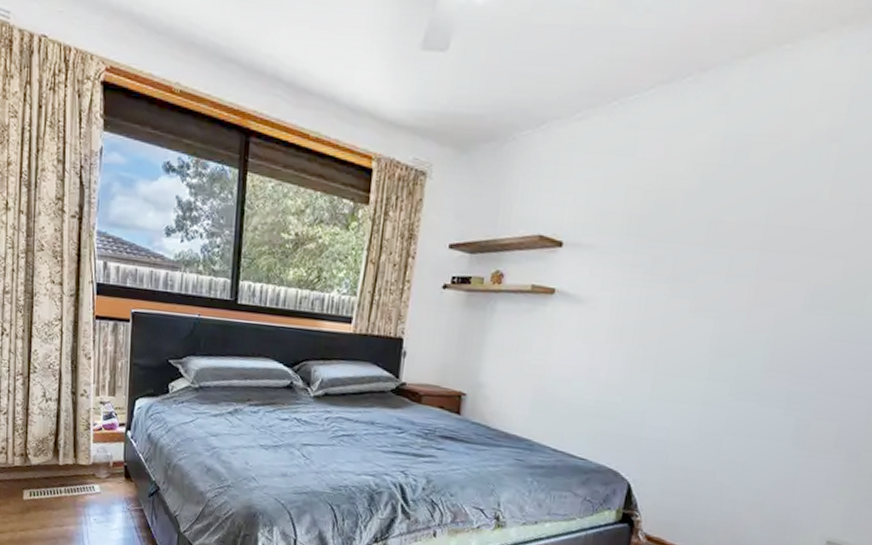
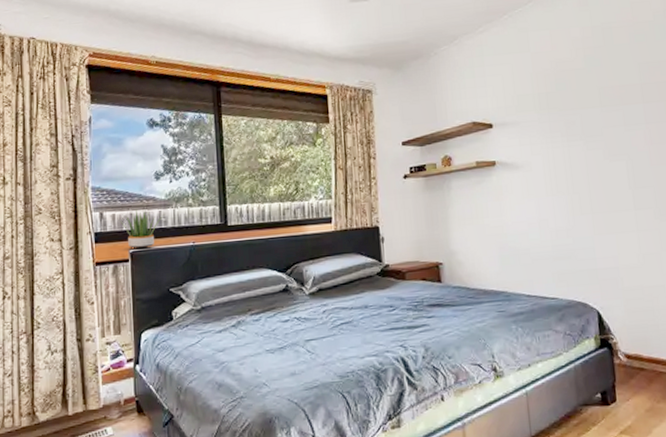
potted plant: none [122,265,170,312] -> present [118,209,163,250]

